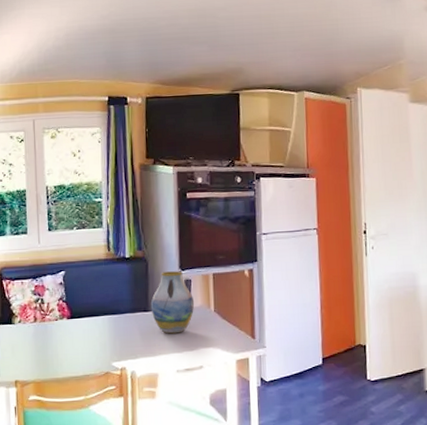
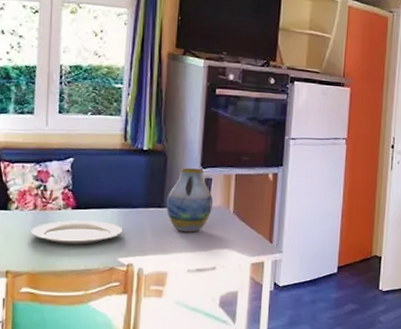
plate: none [33,328,115,353] -> present [30,220,123,244]

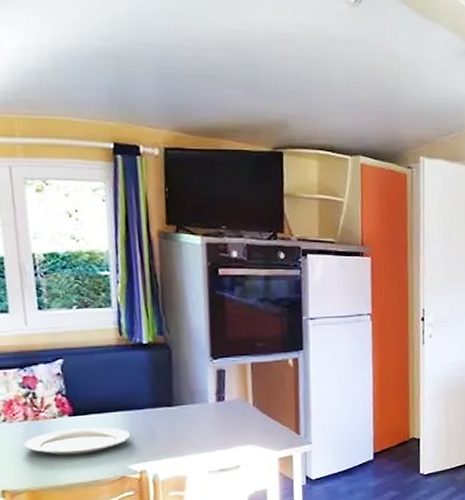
vase: present [166,168,214,233] -> none [175,360,230,431]

